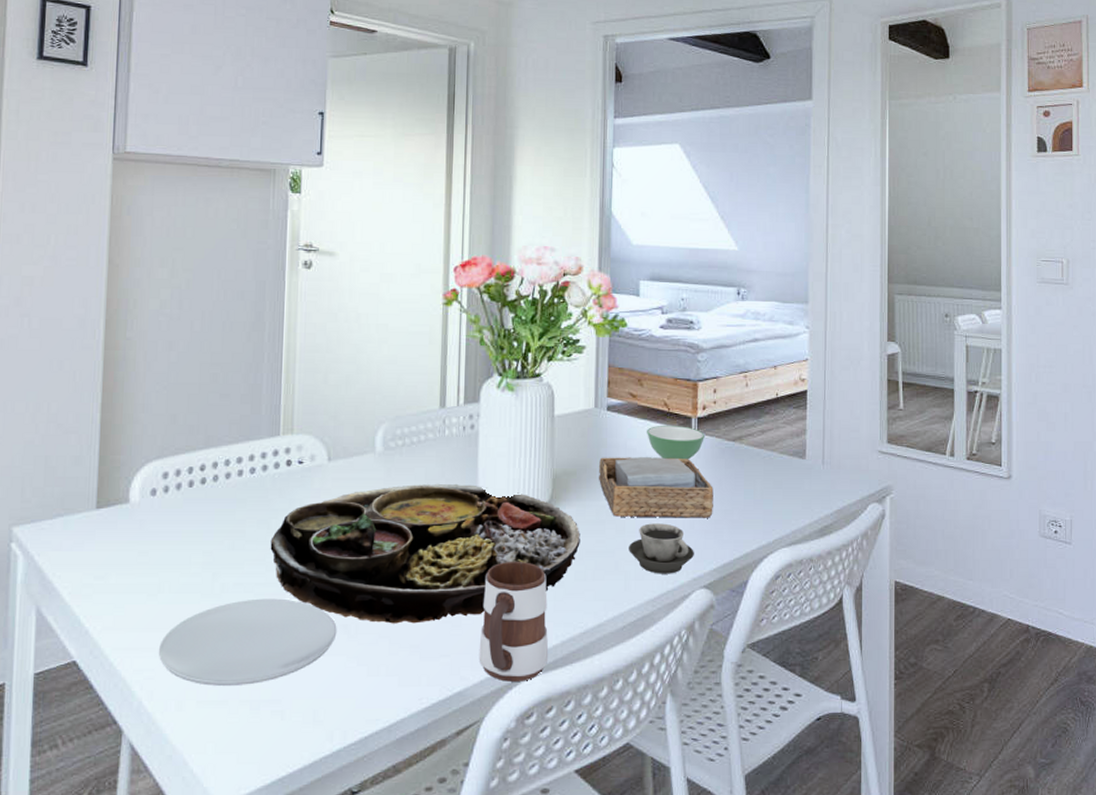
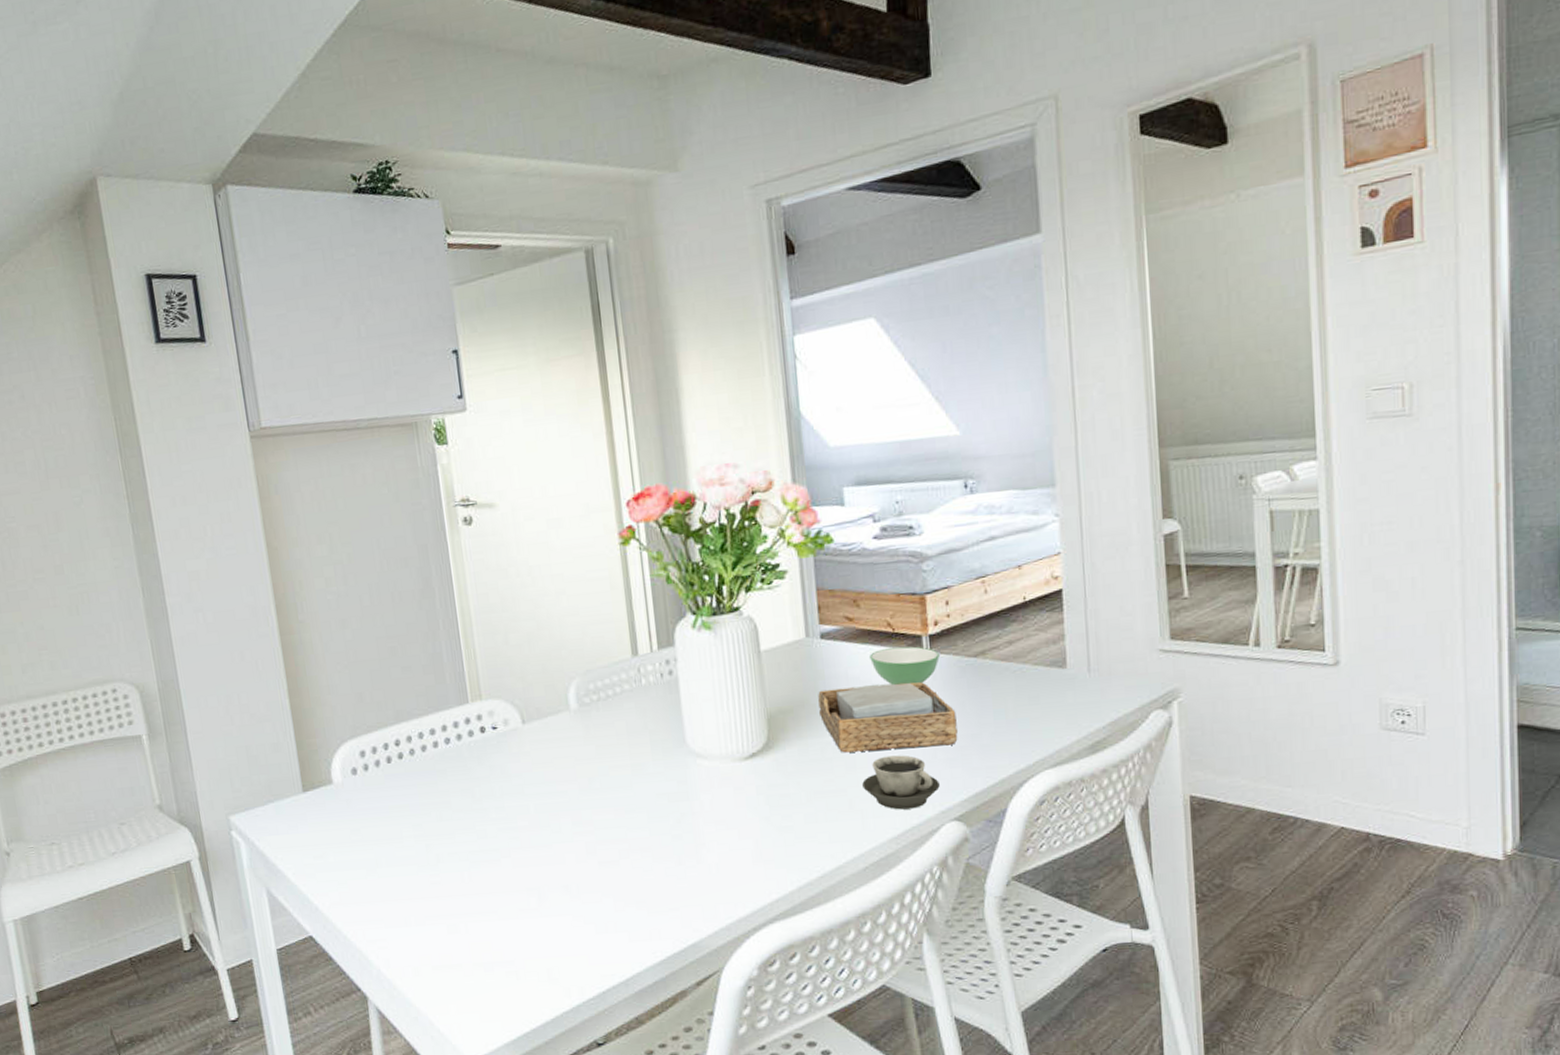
plate: present [158,598,337,686] -> none [386,864,559,951]
food platter: present [270,483,580,624] -> none [477,733,807,881]
mug: present [479,561,548,682] -> none [705,808,785,931]

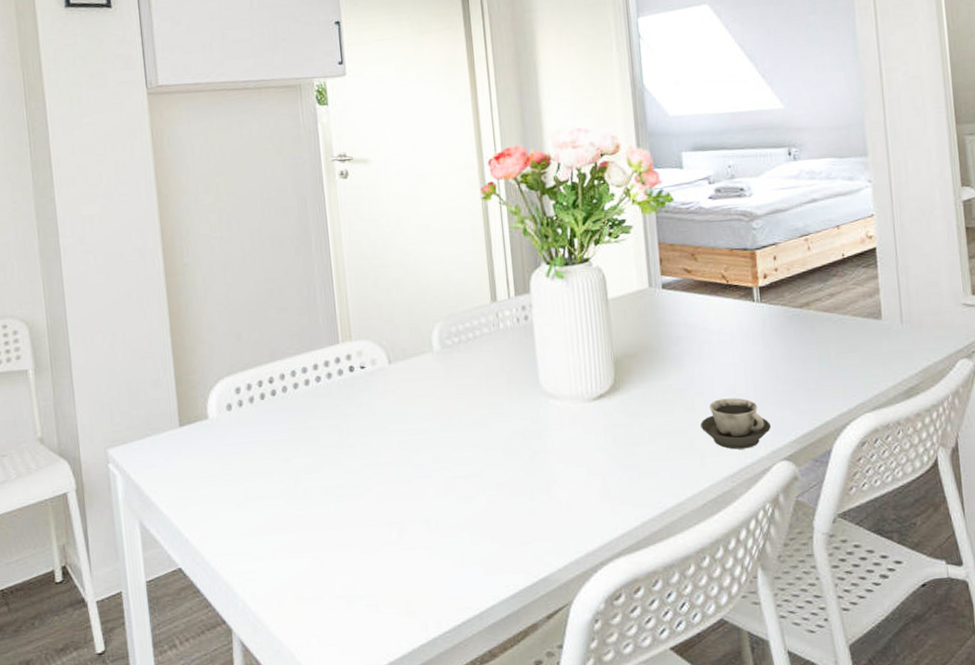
napkin holder: present [818,682,958,753] -> none [660,330,787,395]
bowl: present [868,646,941,685] -> none [705,297,770,332]

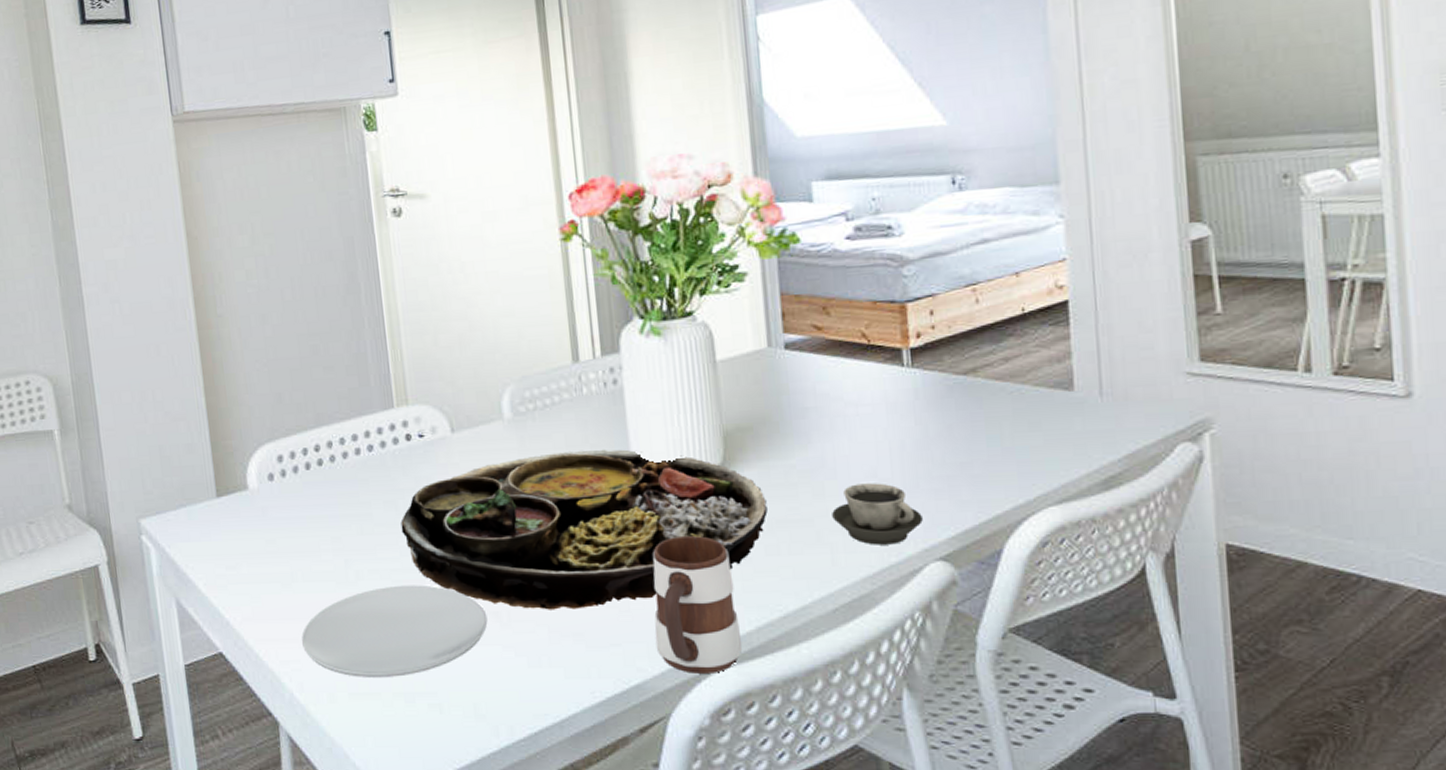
plate: none [253,498,419,584] -> present [301,585,488,677]
food platter: none [344,375,650,516] -> present [400,449,768,610]
mug: none [556,446,630,565] -> present [652,535,742,674]

